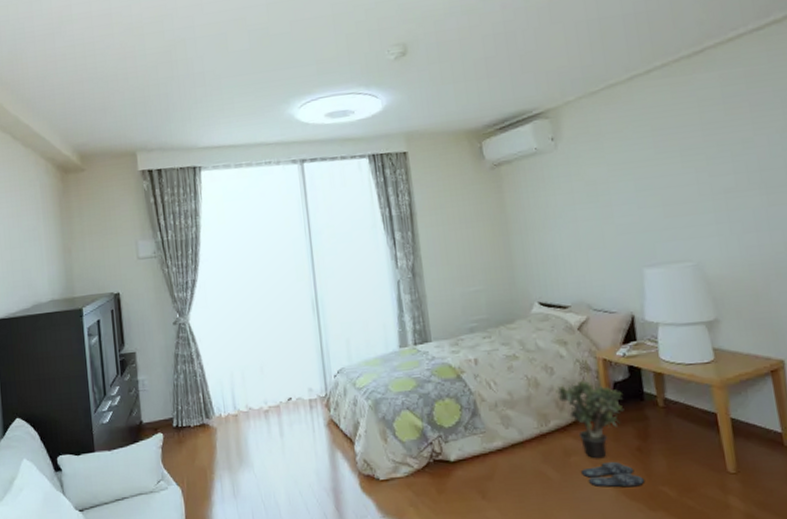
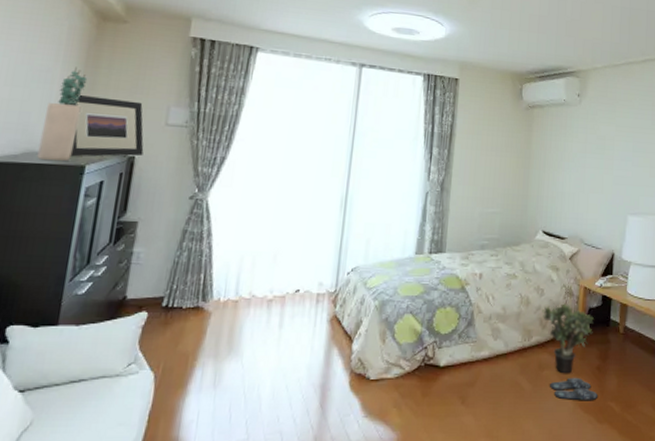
vase: none [41,221,70,310] -> present [37,67,88,162]
picture frame: none [55,242,126,302] -> present [67,94,144,157]

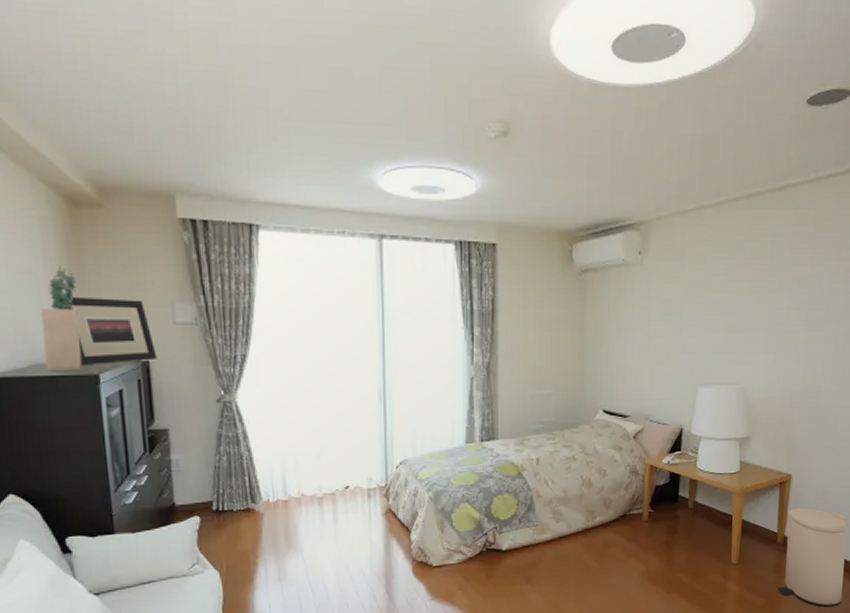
potted plant: present [542,303,594,374] -> none [605,483,661,551]
slippers: present [550,377,597,401] -> none [616,552,666,575]

